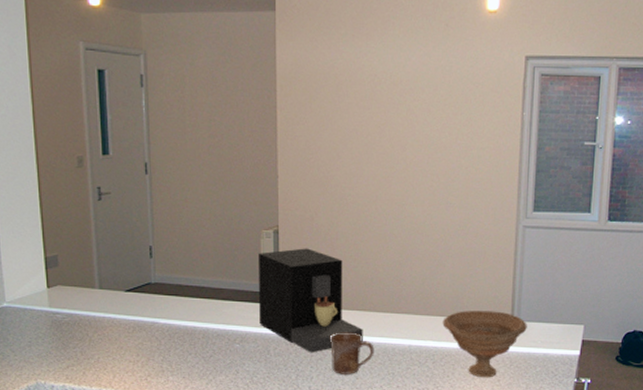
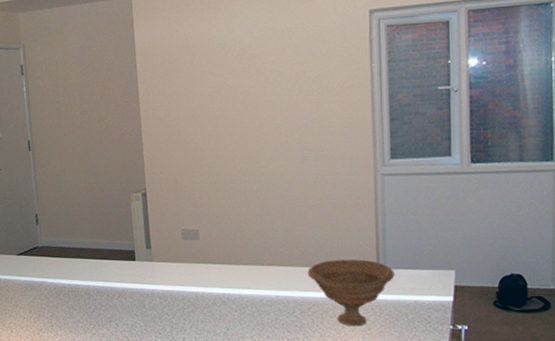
coffee maker: present [259,248,363,353] -> none [130,208,231,306]
mug: present [329,332,375,374] -> none [199,285,243,326]

